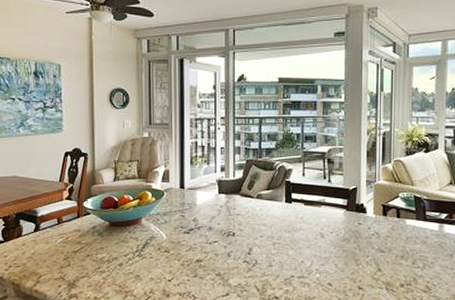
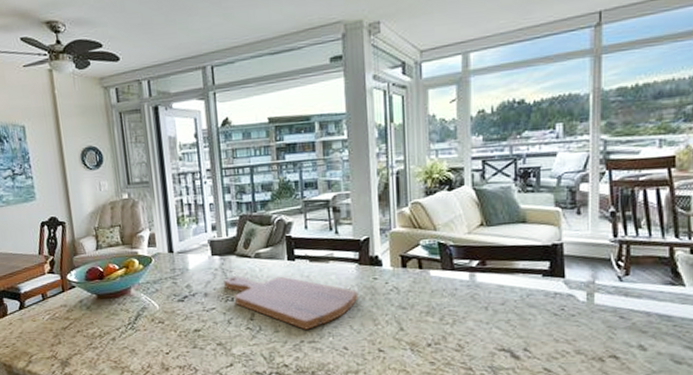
cutting board: none [227,213,344,266] -> present [224,276,358,330]

